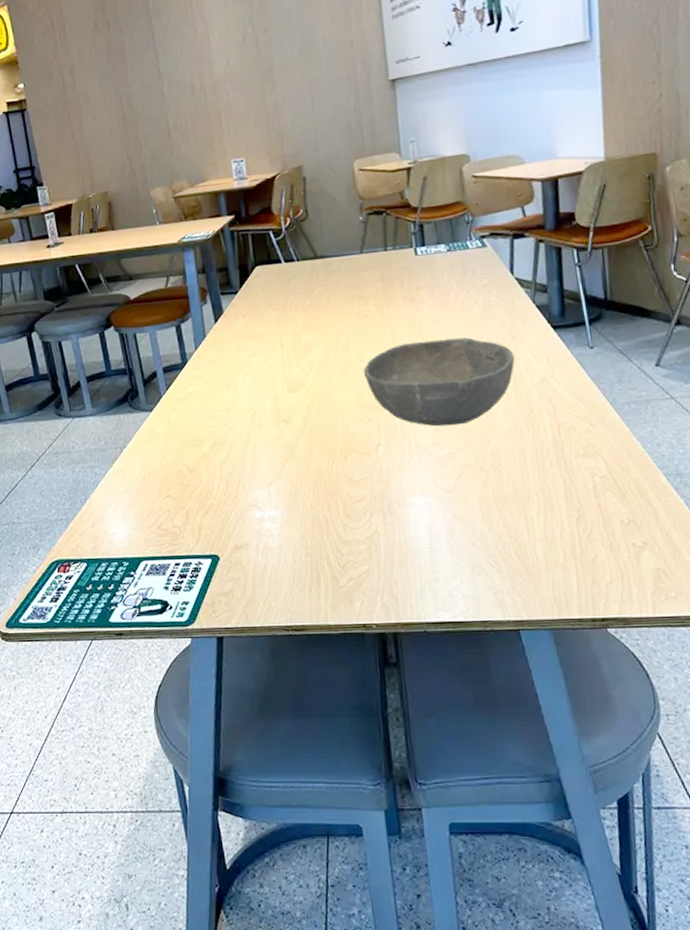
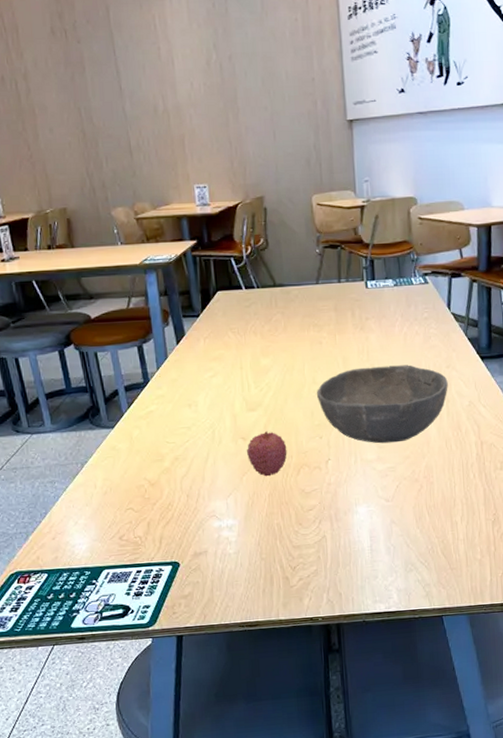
fruit: none [288,413,333,463] -> present [246,431,287,477]

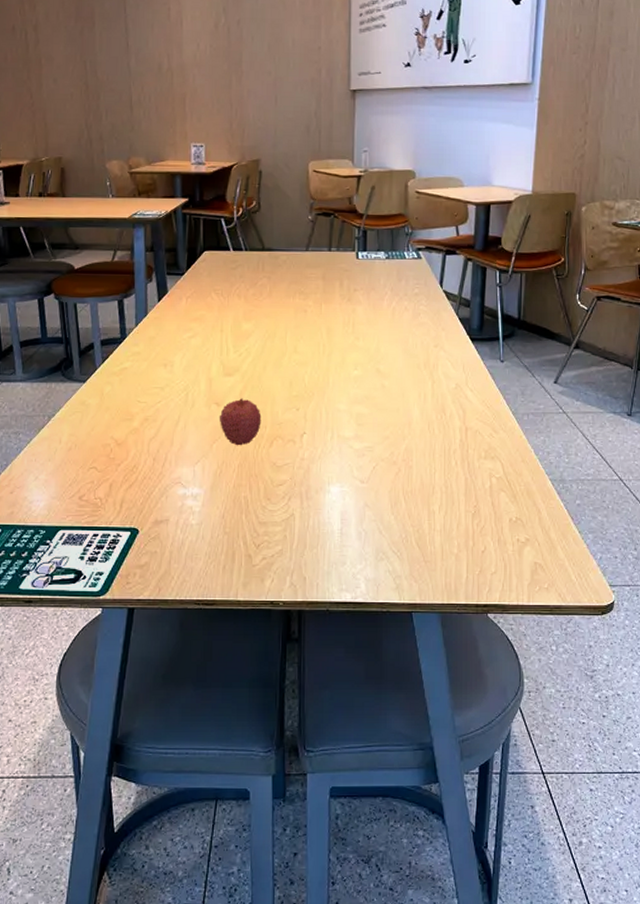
bowl: present [316,364,448,444] -> none [296,340,435,421]

